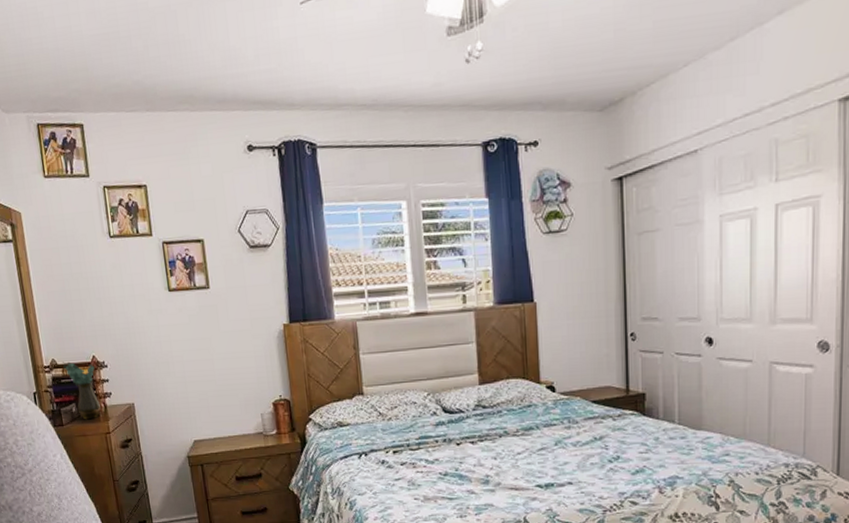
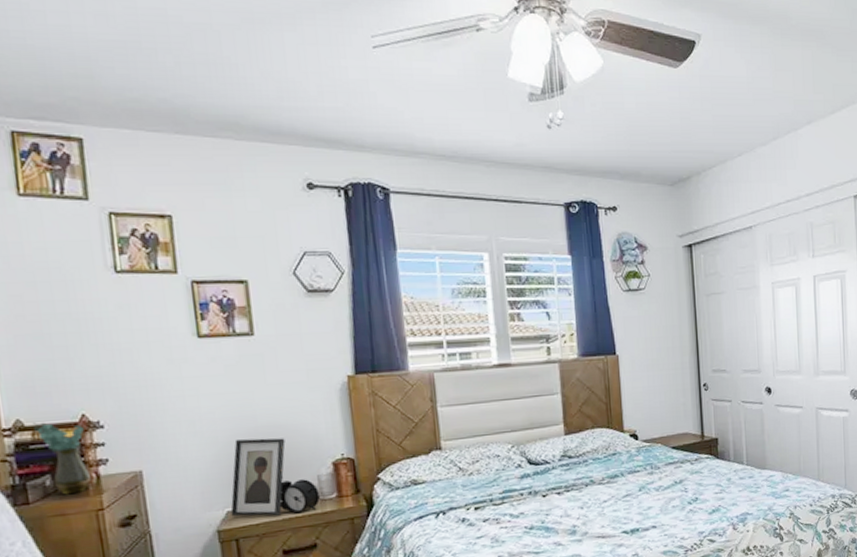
picture frame: none [196,379,236,447] -> present [230,438,286,517]
alarm clock: none [232,416,263,446] -> present [280,479,320,514]

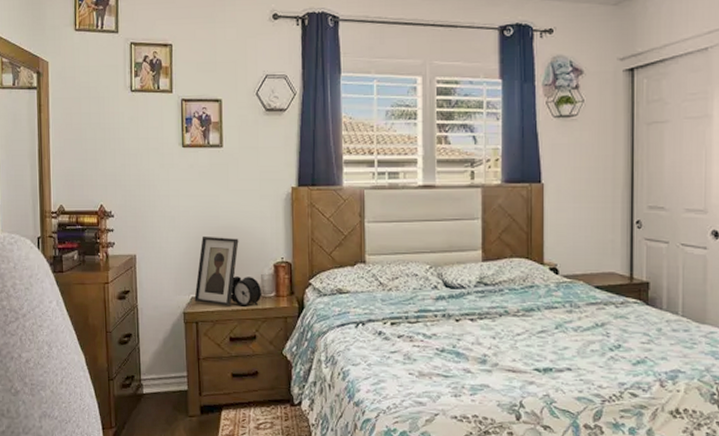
vase: present [33,422,91,495] -> none [70,209,102,268]

